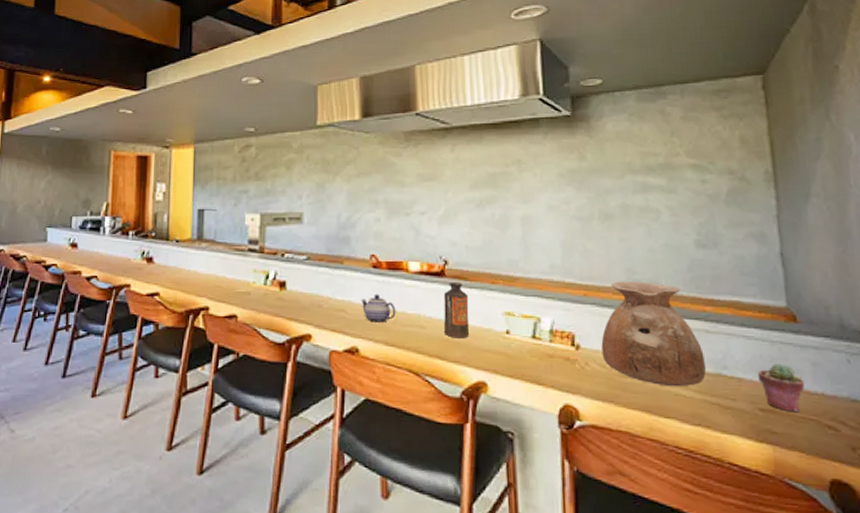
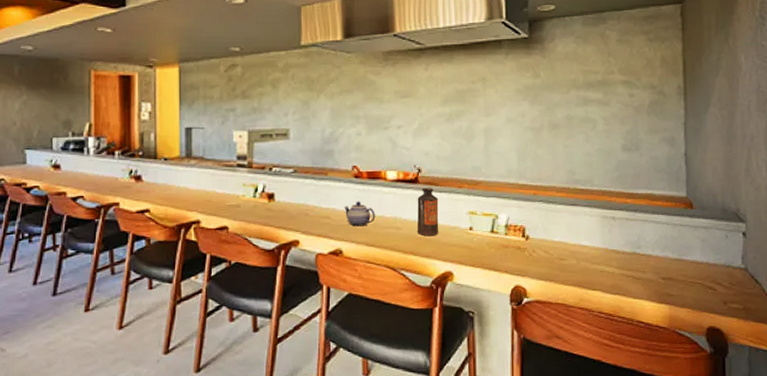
vase: present [601,281,706,387] -> none [546,181,624,265]
potted succulent: present [757,363,804,411] -> none [662,241,695,278]

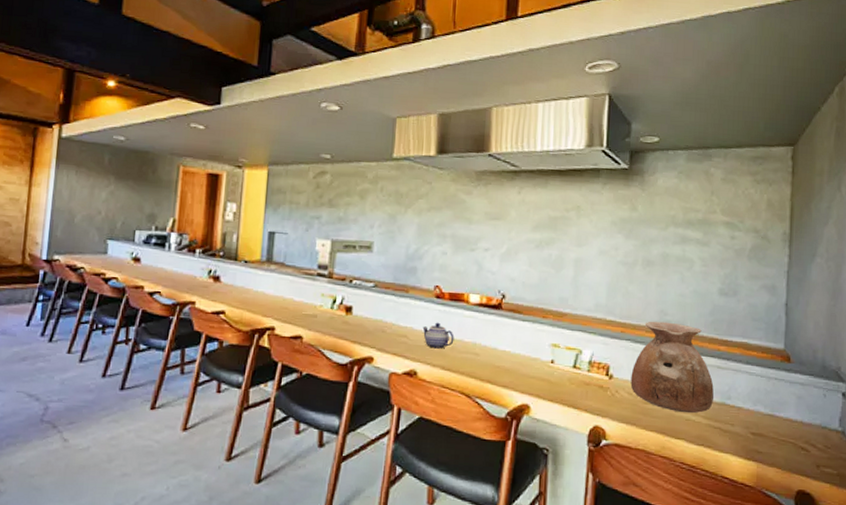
bottle: present [417,187,439,236] -> none [497,314,521,366]
vase: none [546,181,624,265] -> present [630,321,714,414]

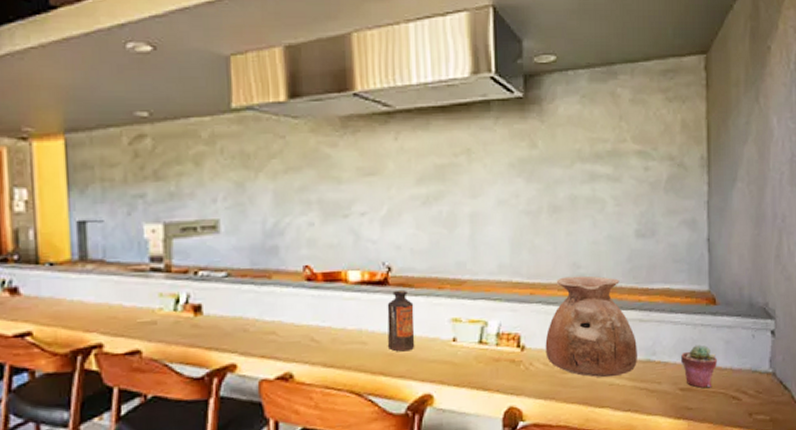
teapot: present [422,322,454,349] -> none [294,310,335,343]
bottle: none [497,314,521,366] -> present [387,289,415,352]
potted succulent: none [753,396,788,435] -> present [680,344,717,388]

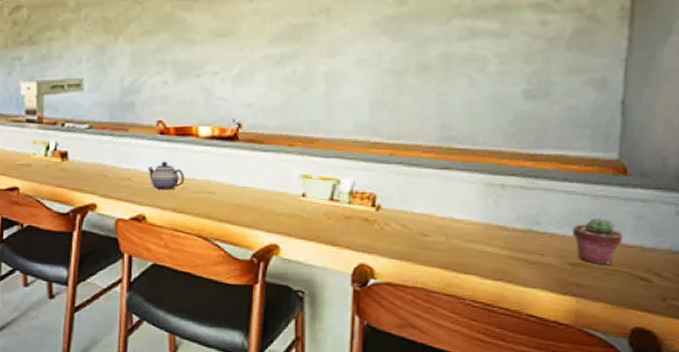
teapot: none [294,310,335,343] -> present [147,161,185,190]
bottle: present [387,289,415,352] -> none [236,145,263,203]
vase: present [545,275,637,378] -> none [404,138,516,244]

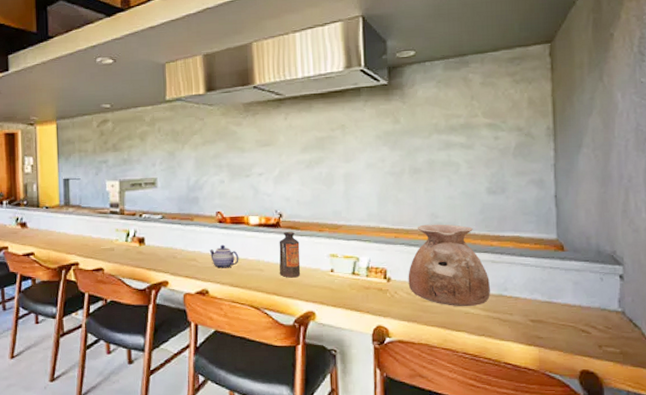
bottle: none [236,145,263,203] -> present [279,231,301,278]
vase: none [404,138,516,244] -> present [408,224,490,307]
potted succulent: present [571,218,622,264] -> none [530,284,566,320]

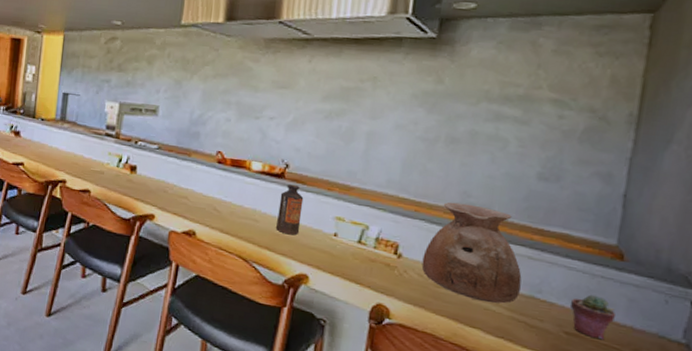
teapot: present [209,244,239,268] -> none [203,186,234,213]
potted succulent: none [530,284,566,320] -> present [569,294,615,339]

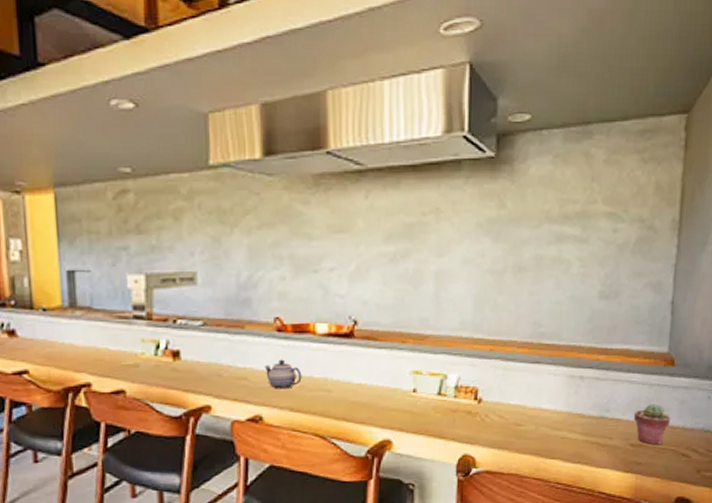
teapot: none [203,186,234,213] -> present [264,359,302,389]
bottle: present [276,184,304,236] -> none [352,342,377,400]
vase: present [421,202,522,304] -> none [501,334,592,431]

